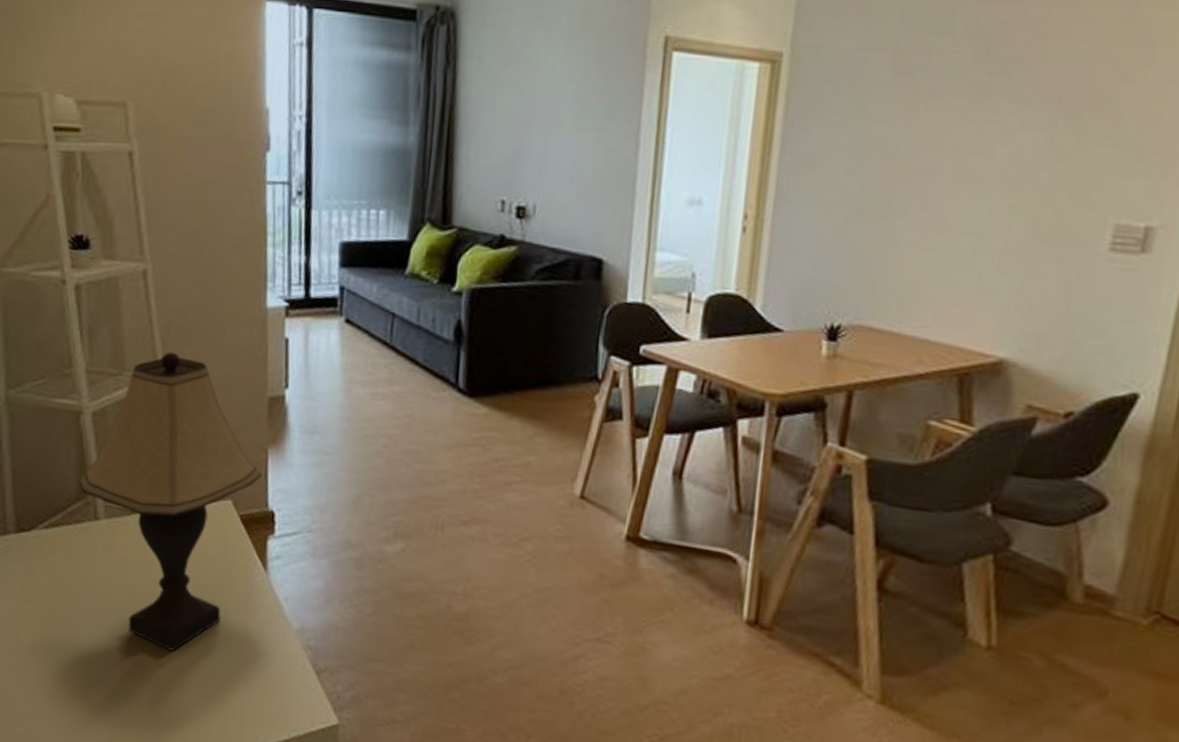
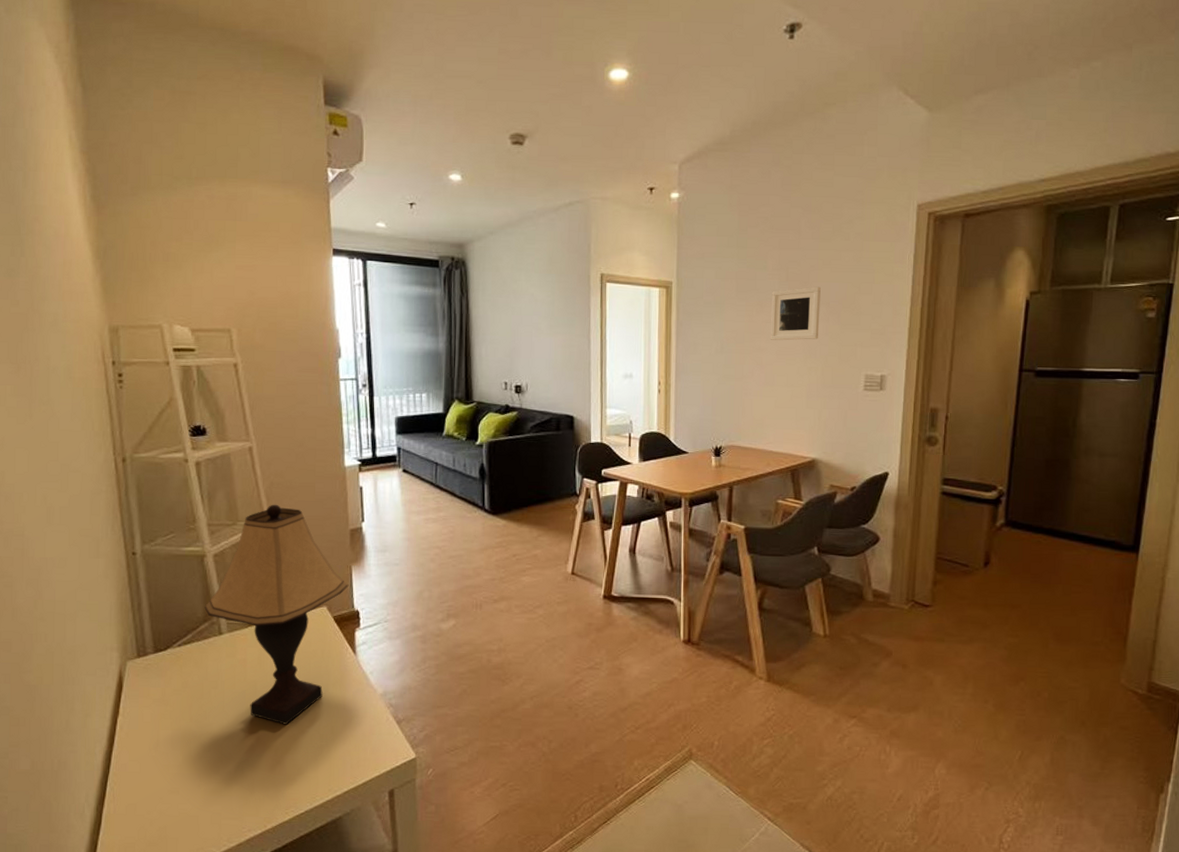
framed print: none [946,68,1049,159] -> present [771,286,821,341]

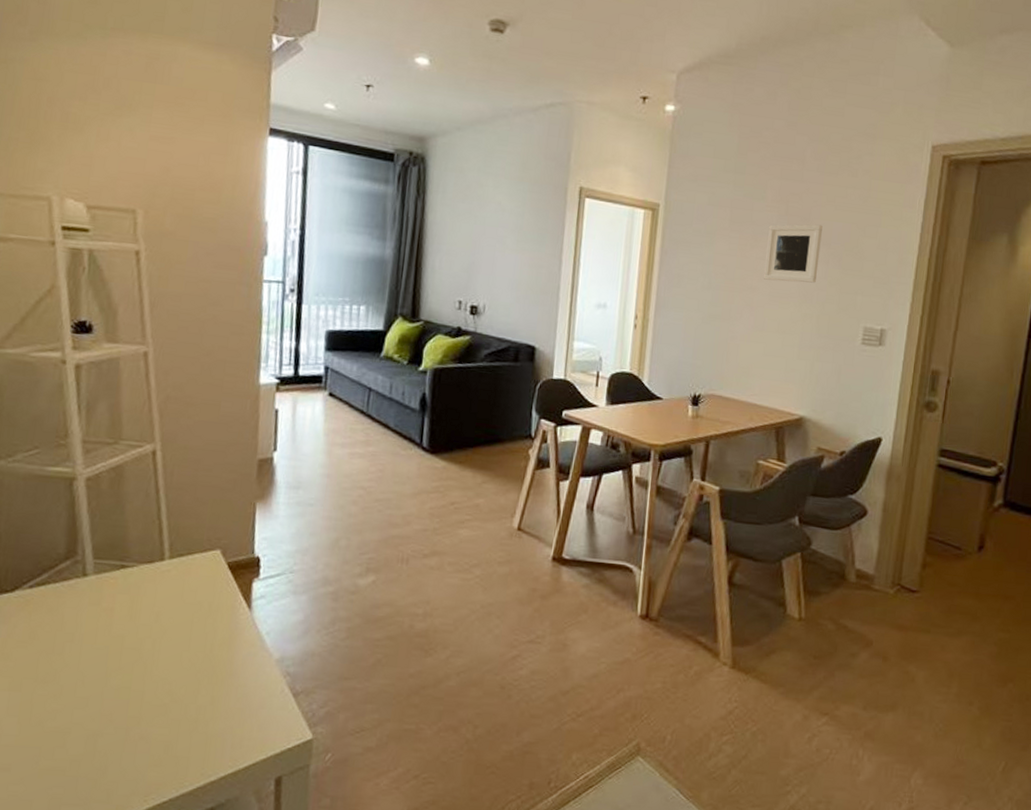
lamp: present [204,504,349,725] -> none [67,422,251,691]

